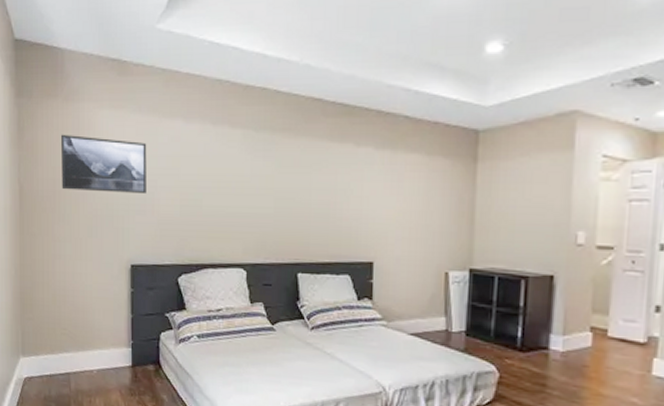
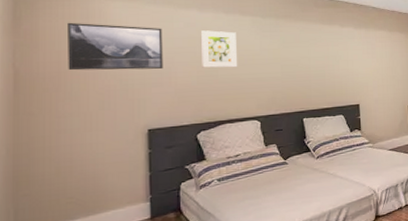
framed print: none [184,147,225,198] -> present [200,30,238,68]

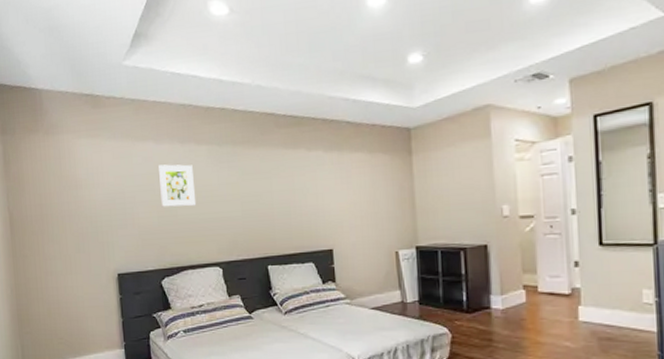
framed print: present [66,22,163,71] -> none [44,163,126,213]

